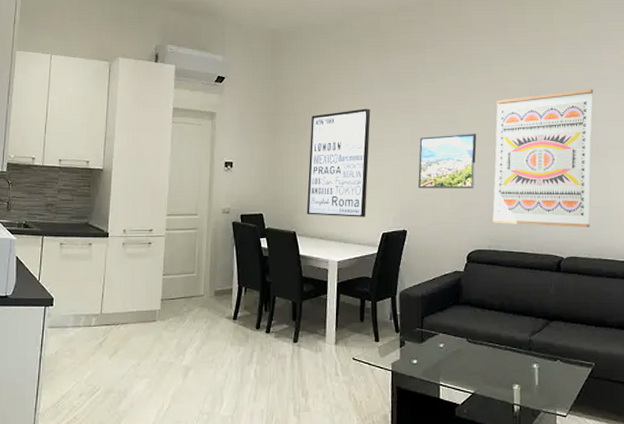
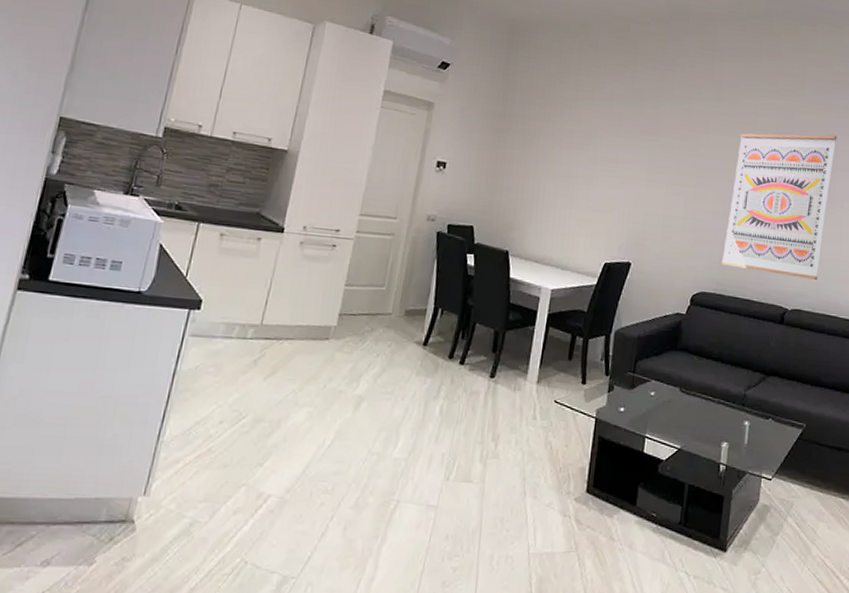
wall art: present [306,108,371,217] -> none [524,122,609,243]
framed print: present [418,134,477,189] -> none [649,162,716,225]

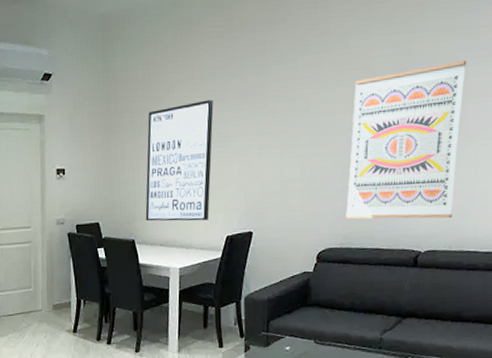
wall art: none [524,122,609,243] -> present [145,99,214,221]

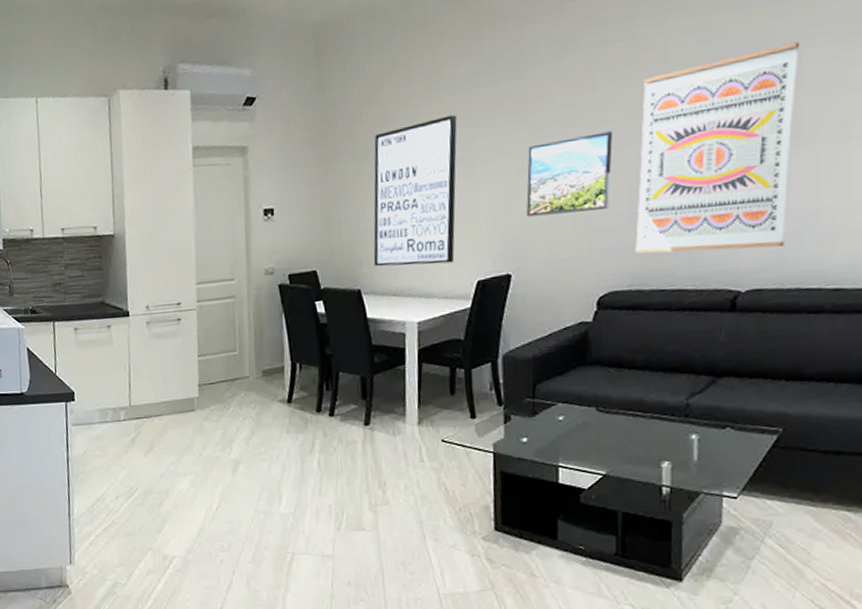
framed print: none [265,121,331,186] -> present [526,131,613,217]

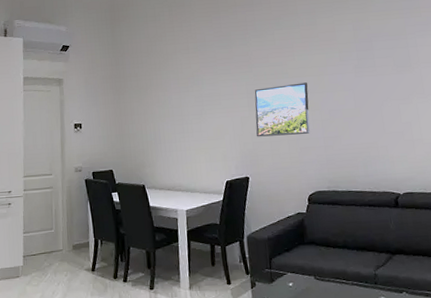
wall art: present [373,115,457,267] -> none [151,66,210,169]
wall art: present [634,42,800,254] -> none [324,34,423,165]

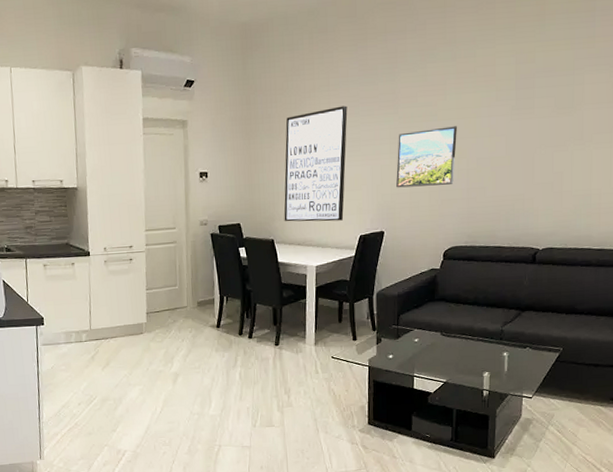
wall art: none [151,66,210,169] -> present [284,105,348,222]

